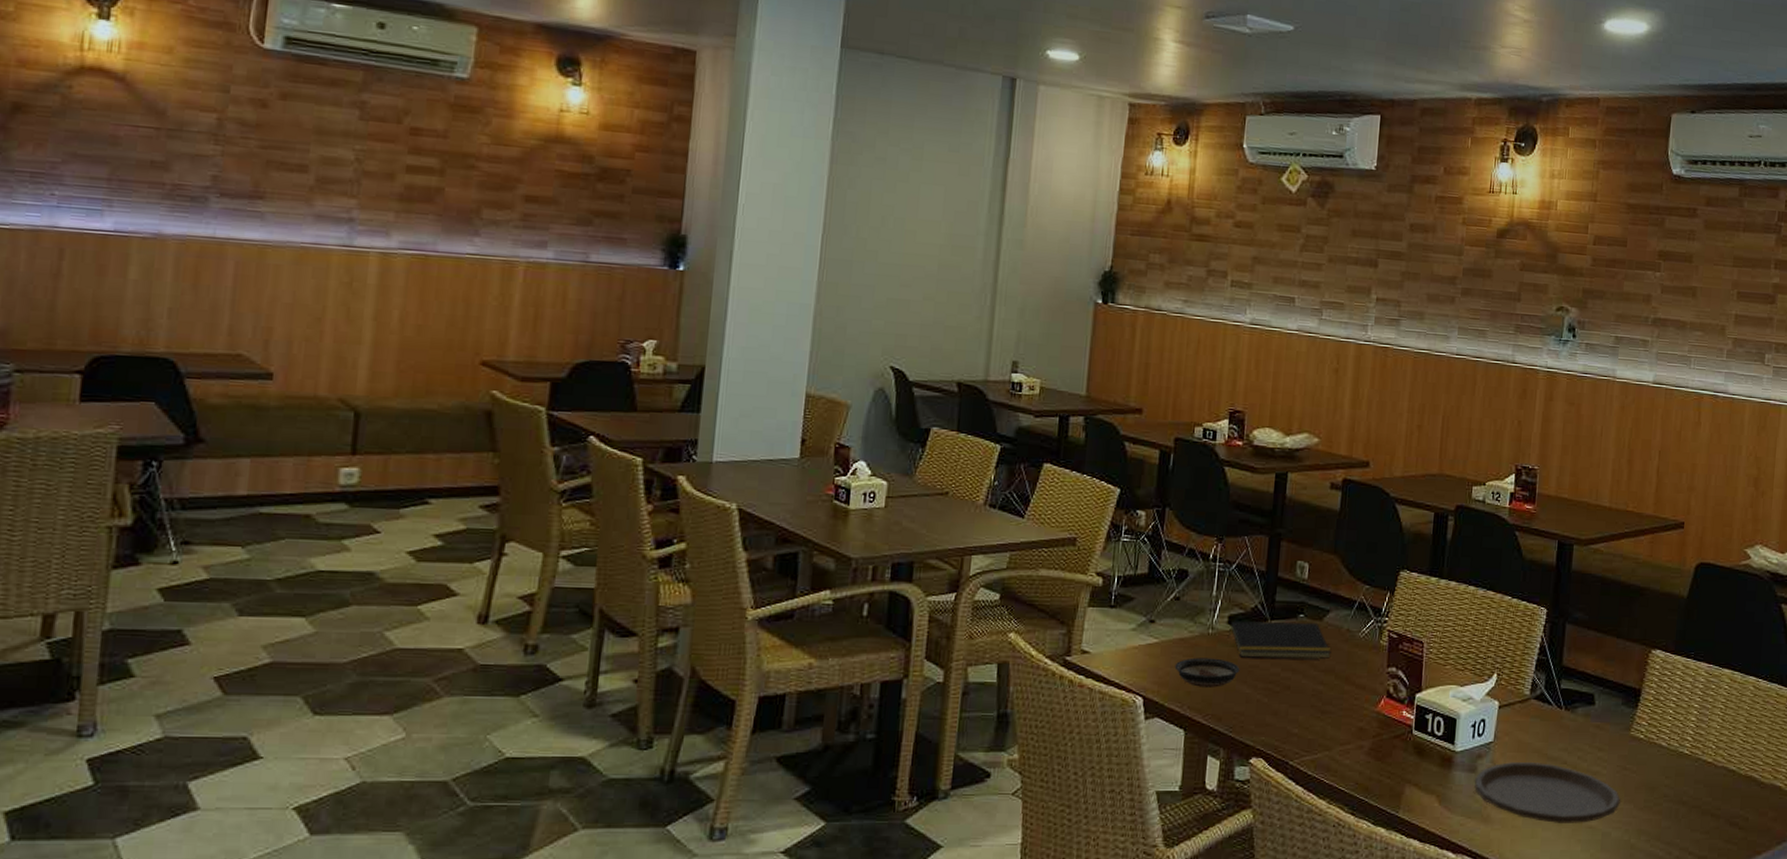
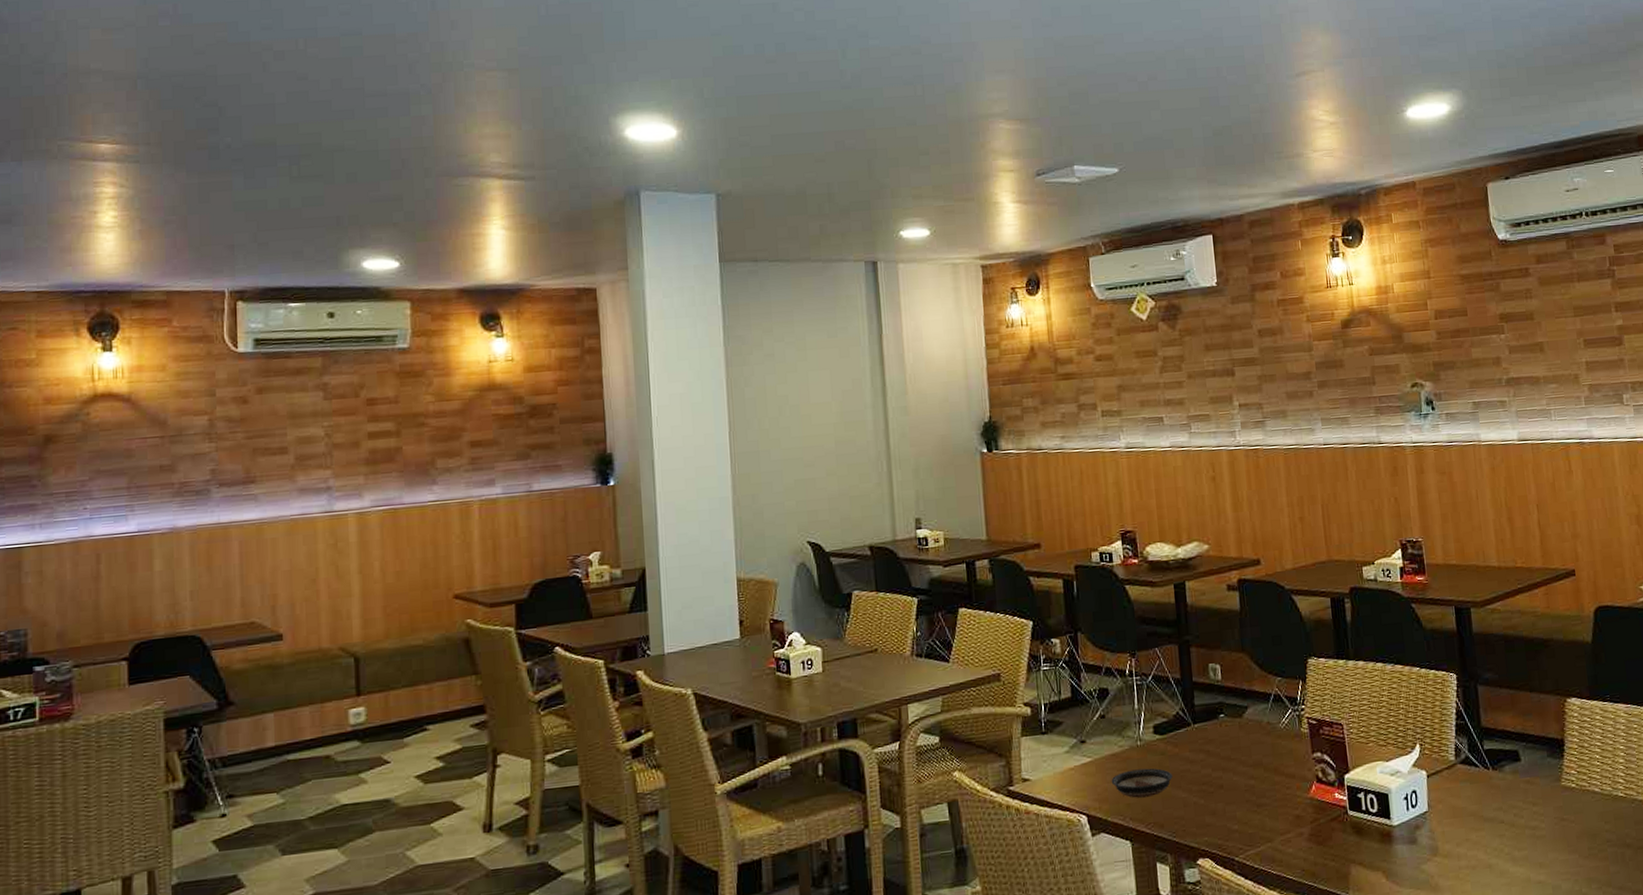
notepad: present [1227,620,1331,660] -> none [1155,720,1257,764]
plate: present [1474,762,1620,823] -> none [1416,825,1565,883]

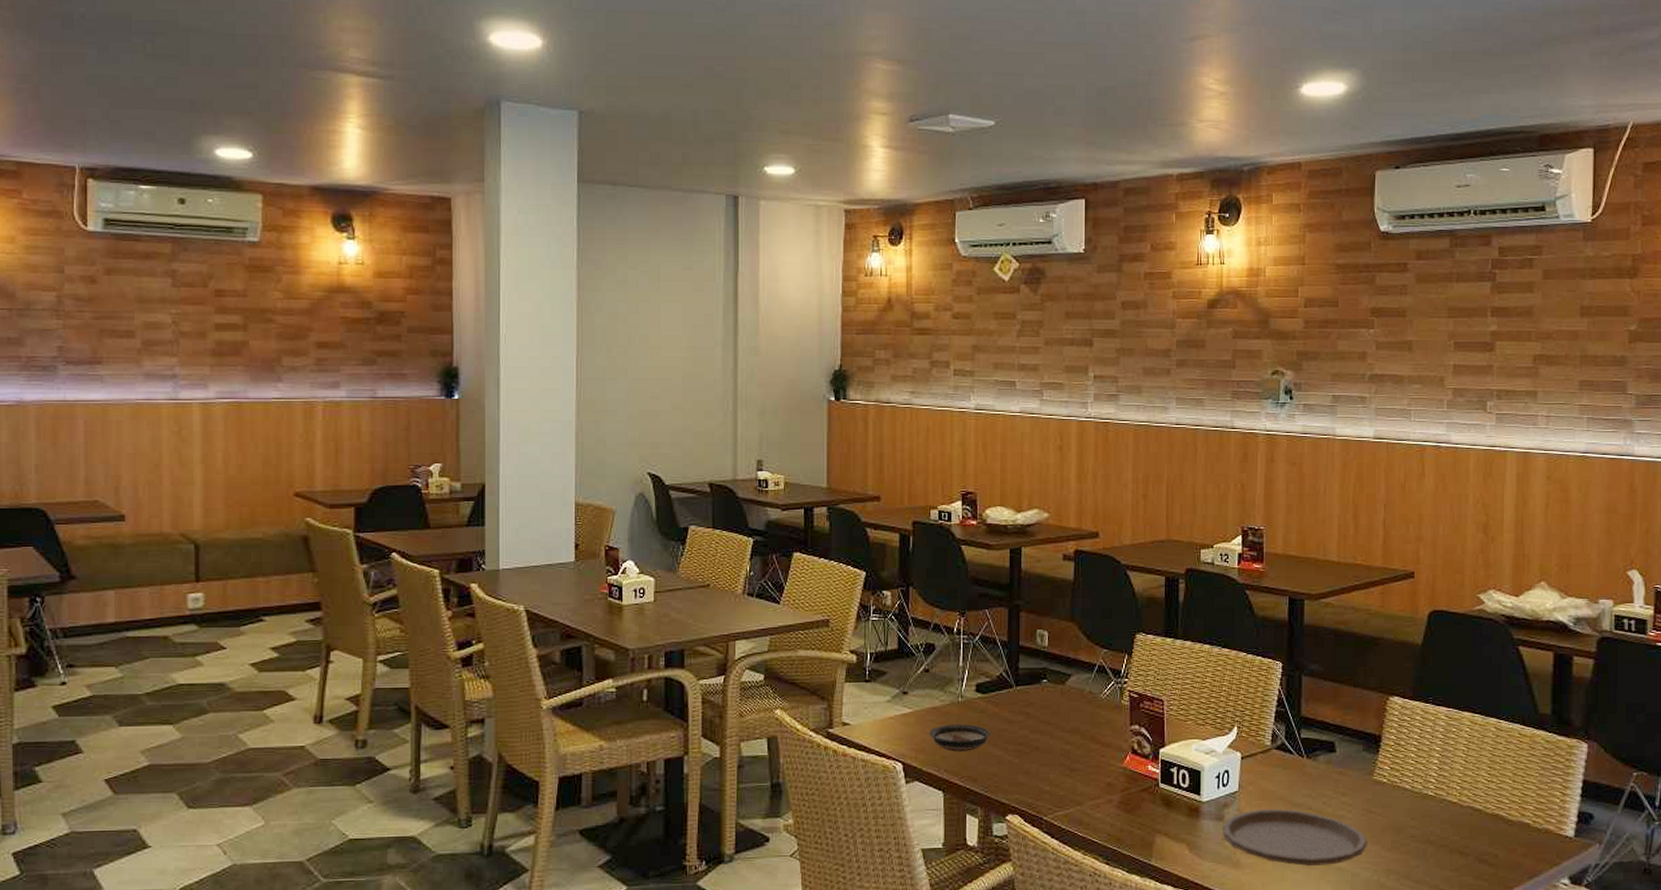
plate: none [1416,825,1565,883] -> present [1222,809,1367,866]

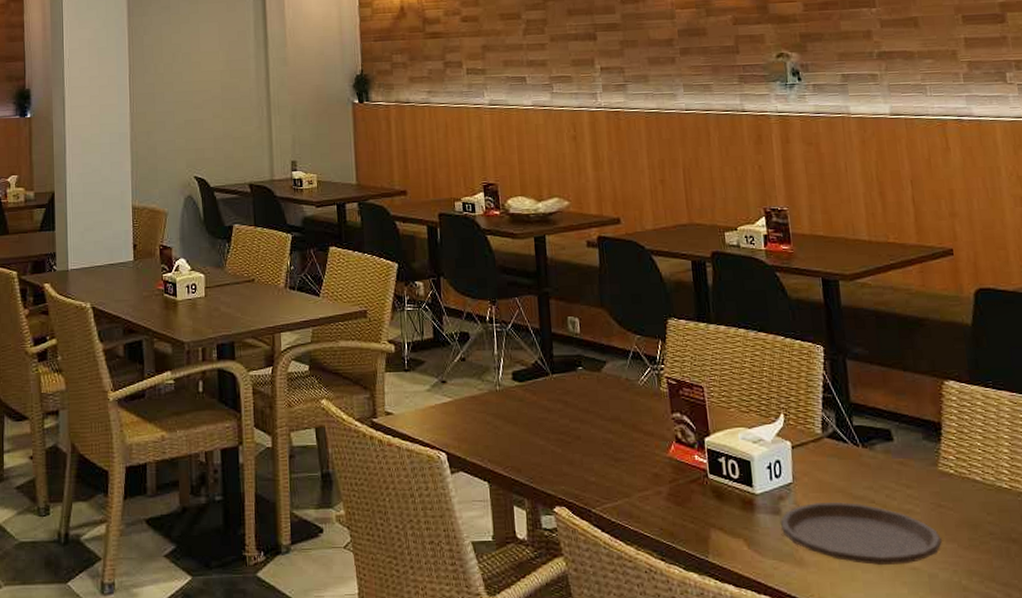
saucer: present [929,724,990,752] -> none [470,413,531,441]

